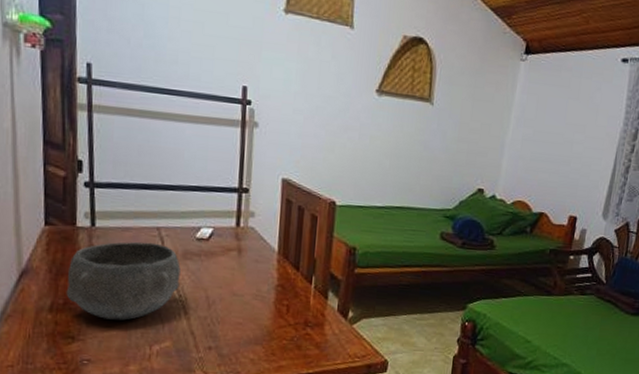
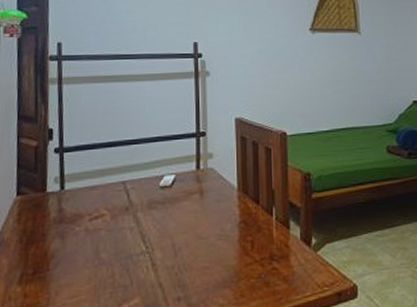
bowl: present [66,241,181,321] -> none [35,197,146,284]

